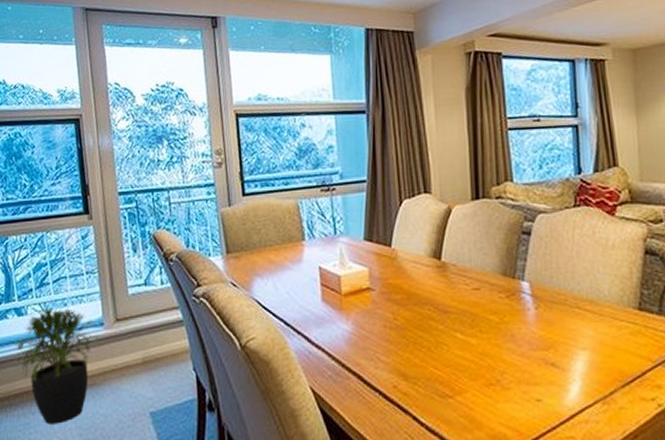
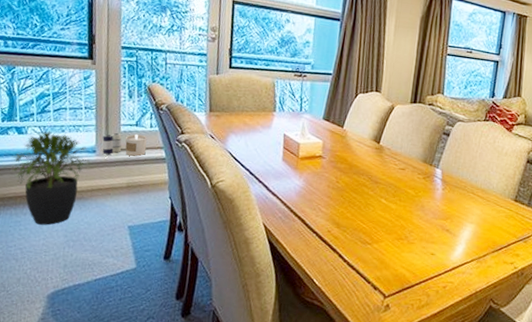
candle: none [109,297,132,327] -> present [102,132,122,155]
candle: none [135,296,160,325] -> present [125,134,147,157]

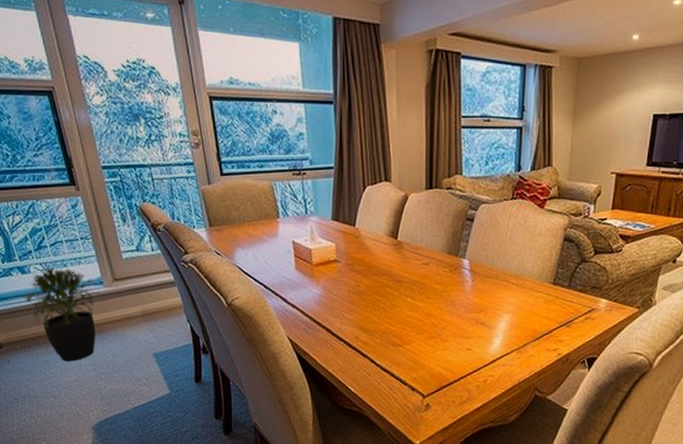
candle: present [102,132,122,155] -> none [106,260,129,285]
candle: present [125,134,147,157] -> none [130,260,153,284]

